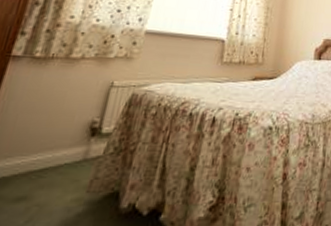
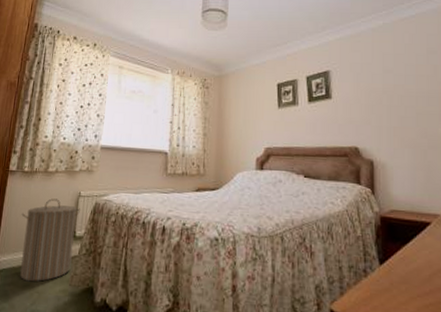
laundry hamper: none [12,89,111,193] -> present [20,198,80,282]

